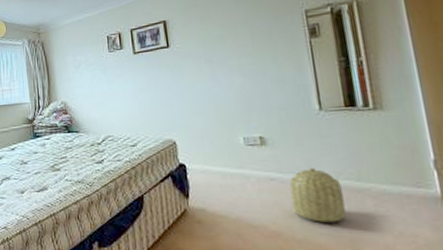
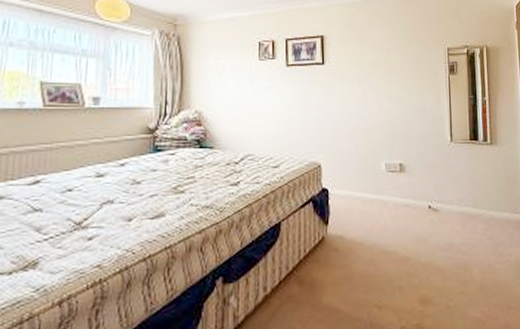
basket: present [289,168,346,222] -> none [420,195,463,246]

